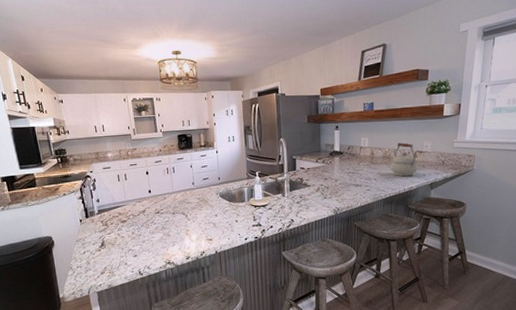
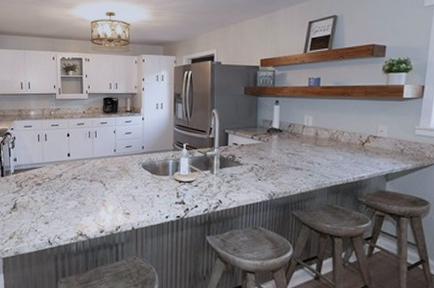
kettle: present [390,143,418,177] -> none [337,124,371,164]

